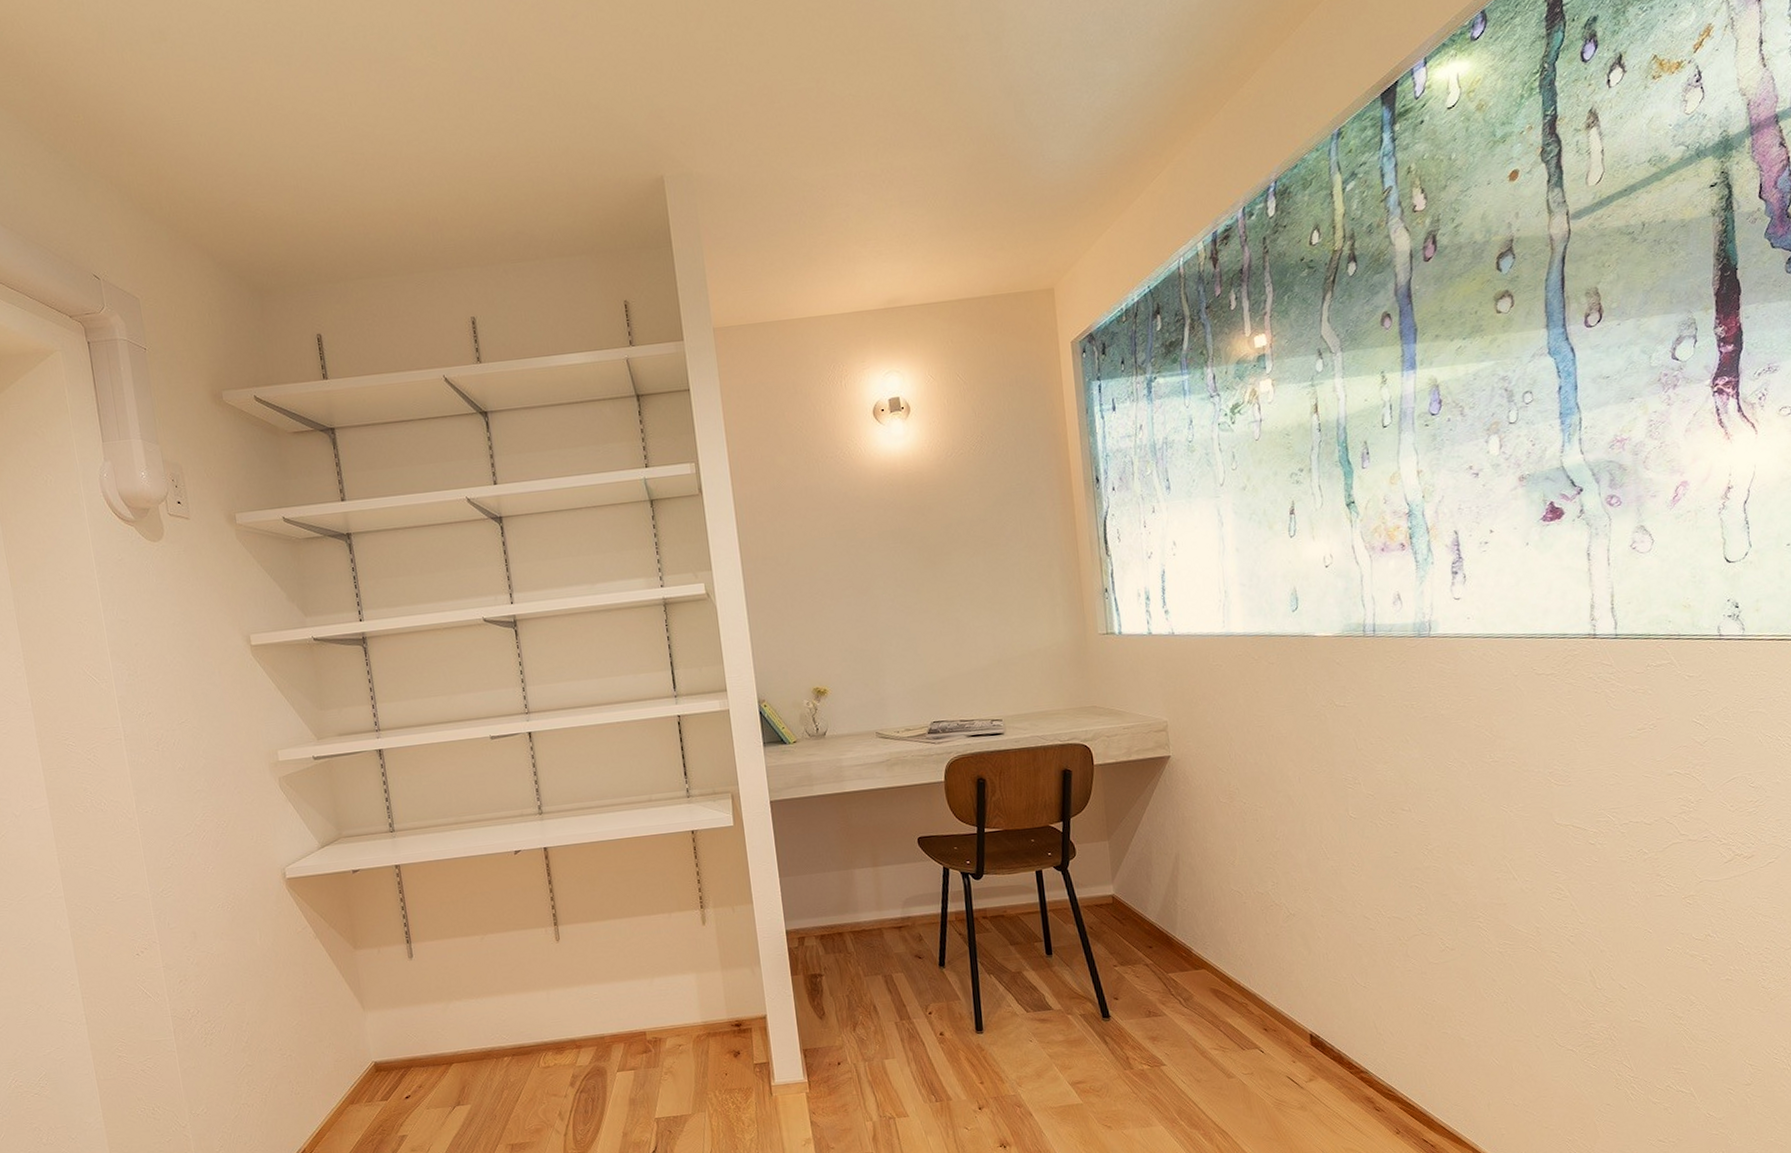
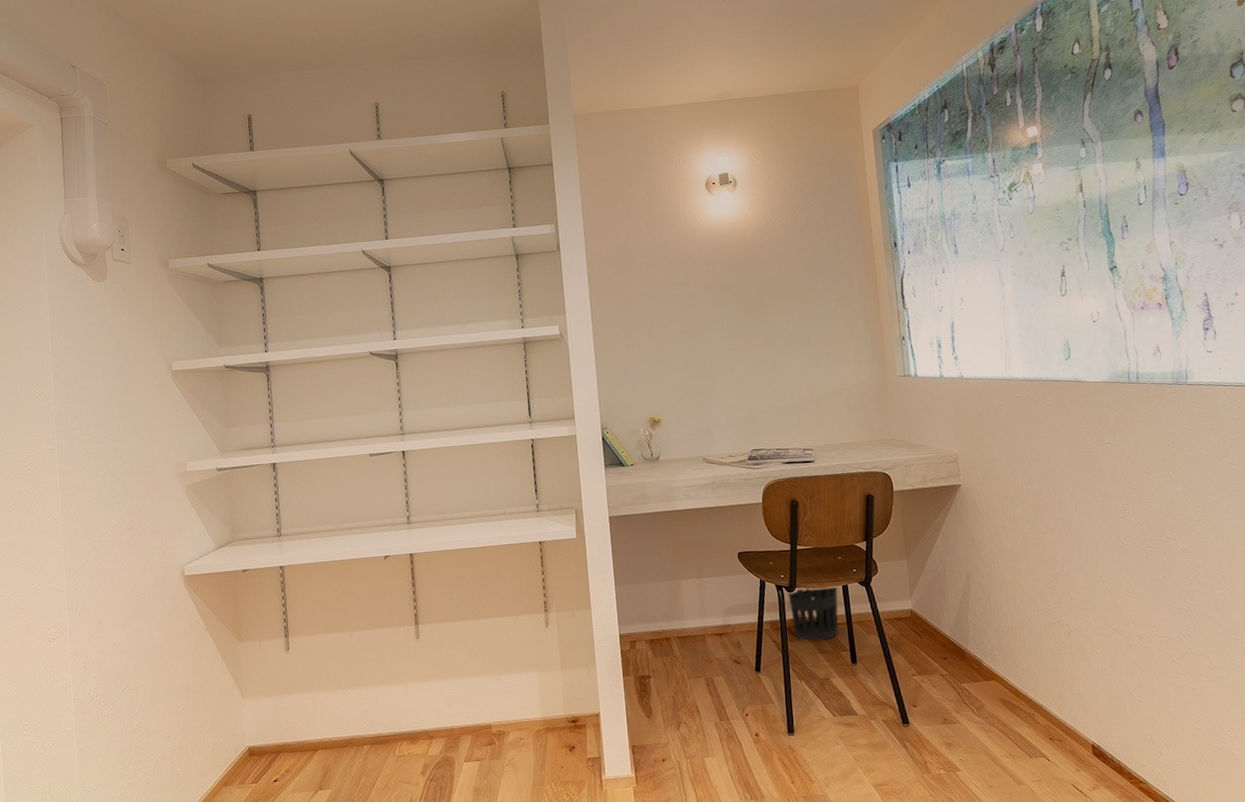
wastebasket: none [974,872,1033,933] -> present [788,586,839,642]

